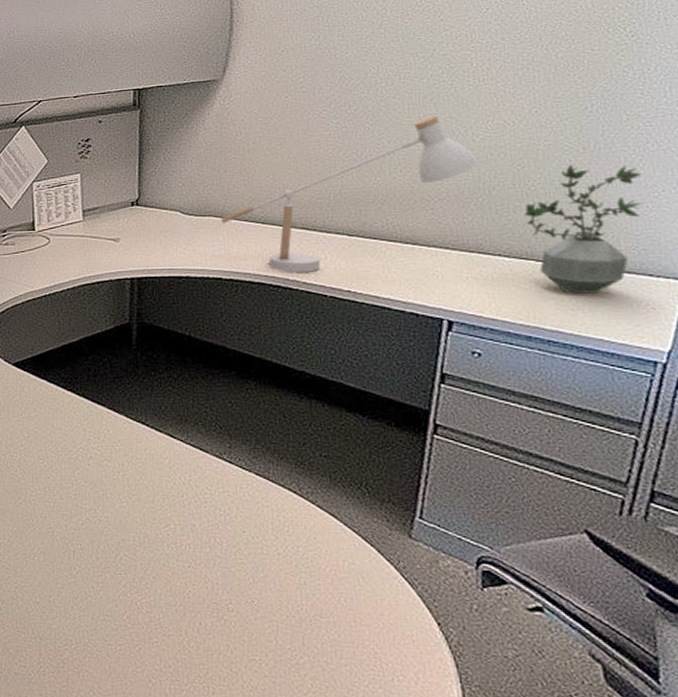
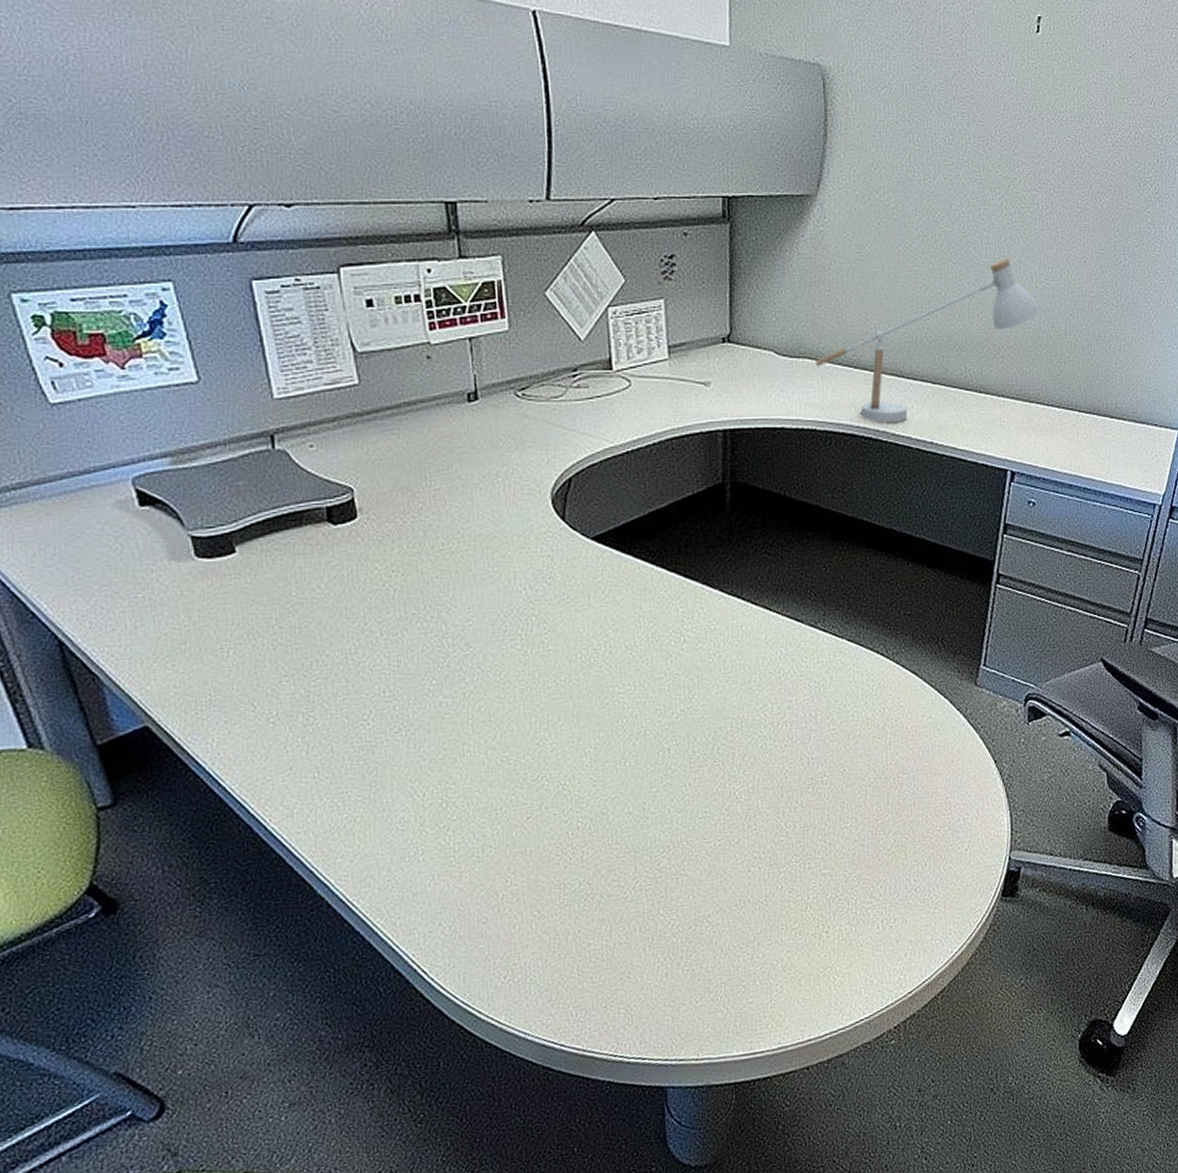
potted plant: present [524,164,642,294] -> none [1072,317,1155,443]

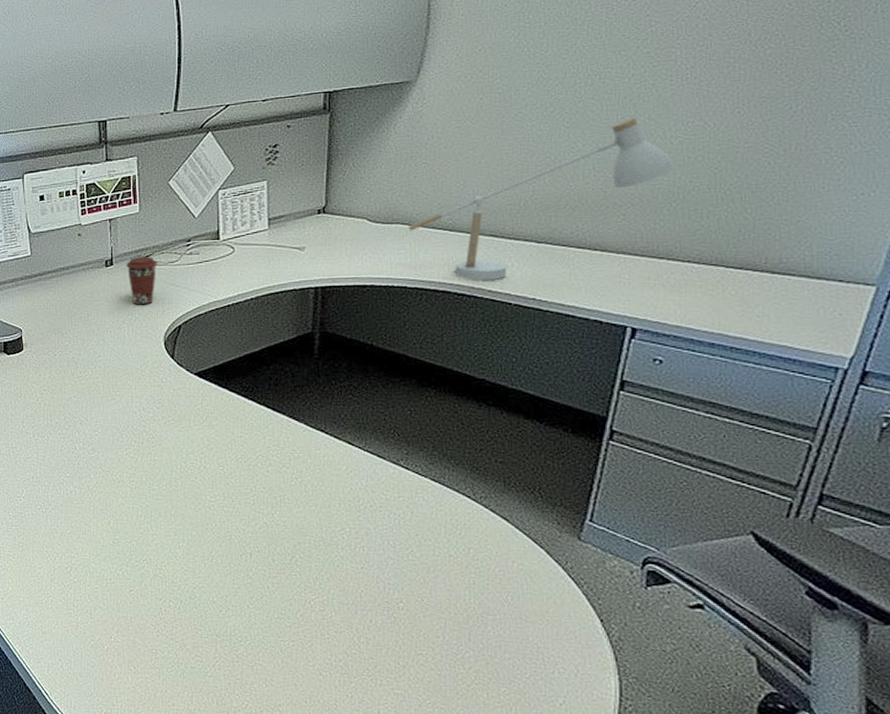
coffee cup: none [496,389,537,453] -> present [126,257,158,305]

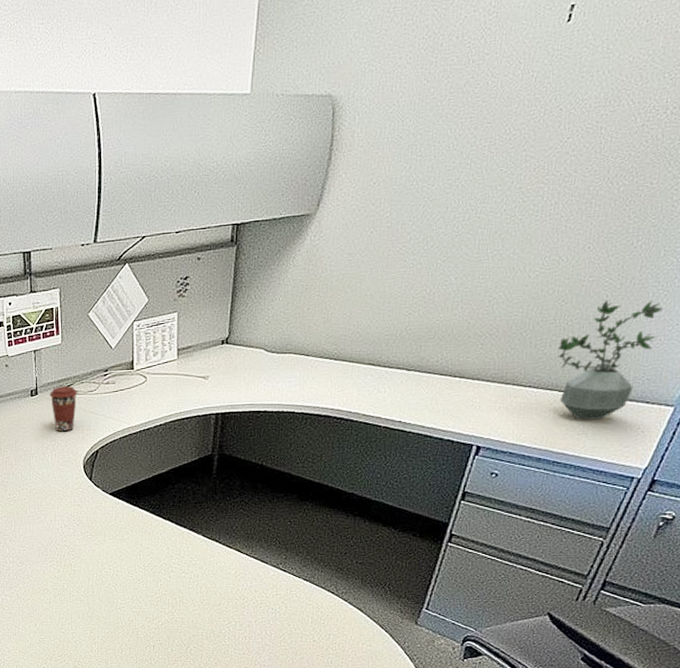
desk lamp: present [408,117,674,281] -> none [299,251,529,406]
potted plant: none [718,167,842,300] -> present [558,299,664,420]

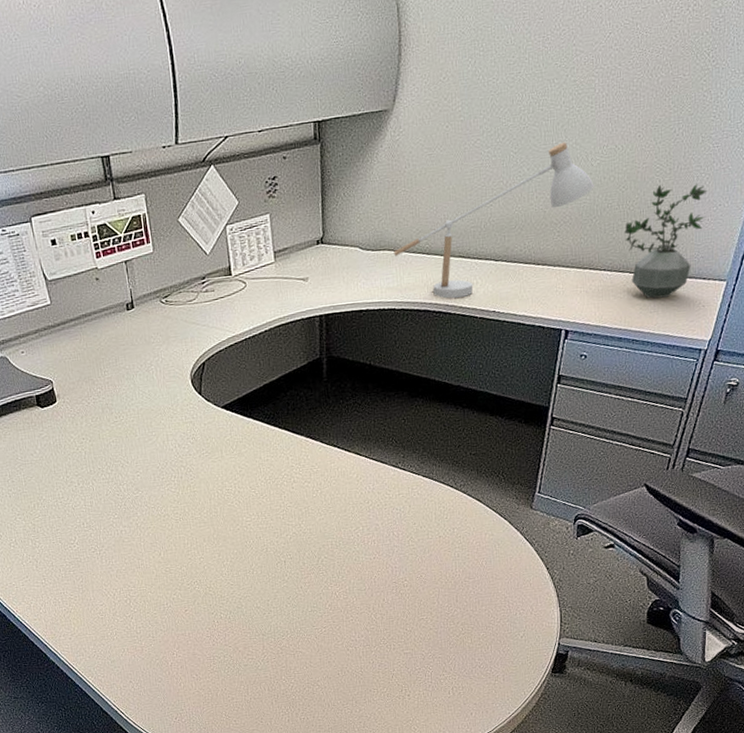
coffee cup: present [49,386,78,432] -> none [147,297,177,346]
desk lamp: none [299,251,529,406] -> present [394,142,594,299]

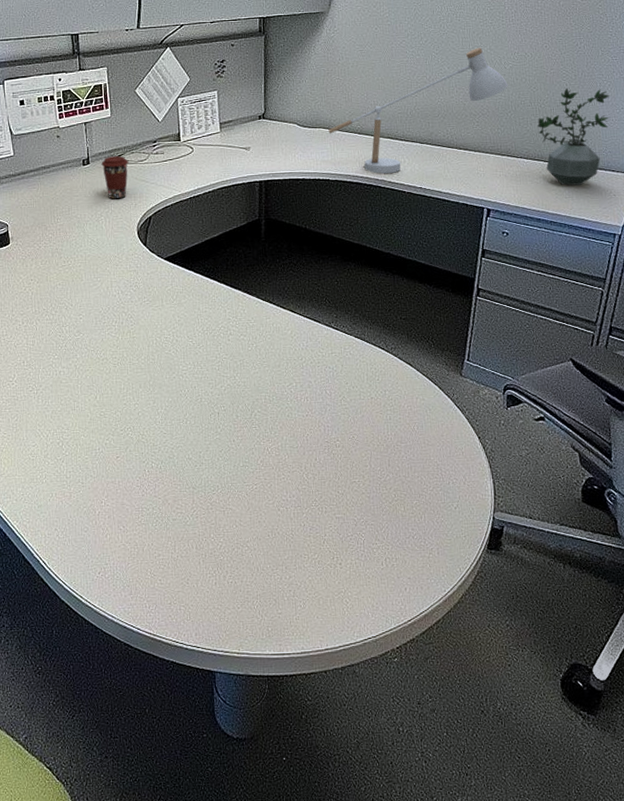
coffee cup: none [147,297,177,346] -> present [101,156,129,199]

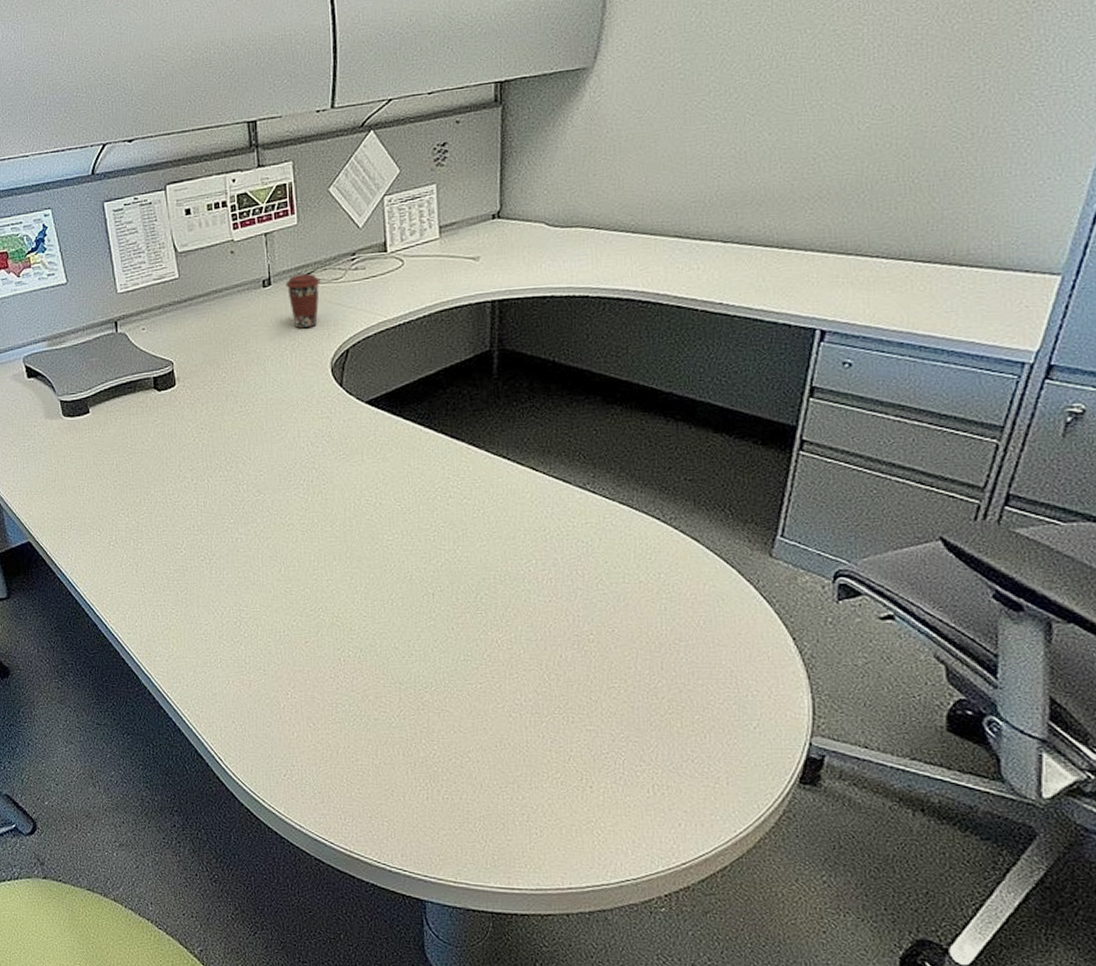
desk lamp: present [328,47,508,174] -> none [589,101,862,287]
potted plant: present [537,87,610,186] -> none [906,152,1029,295]

